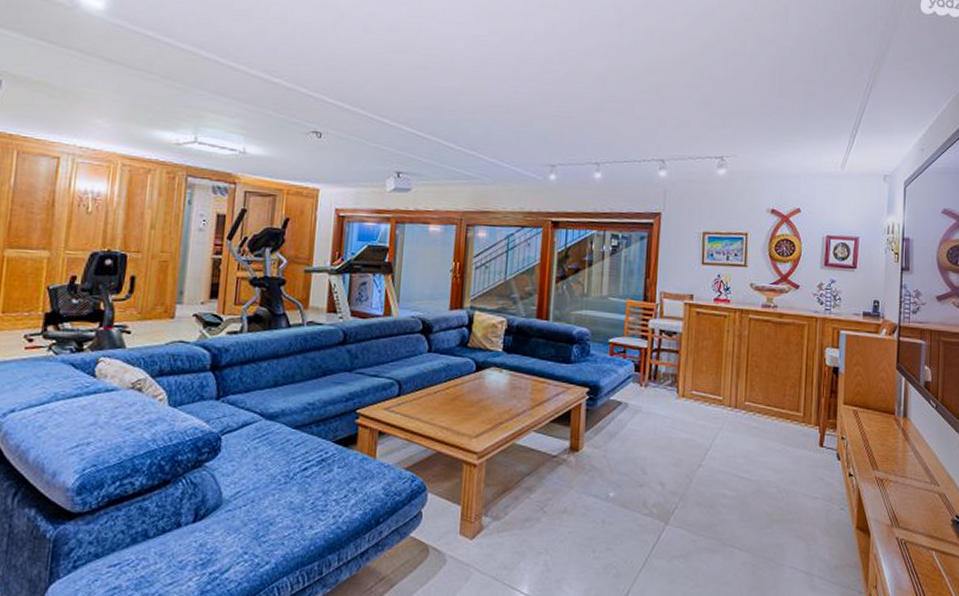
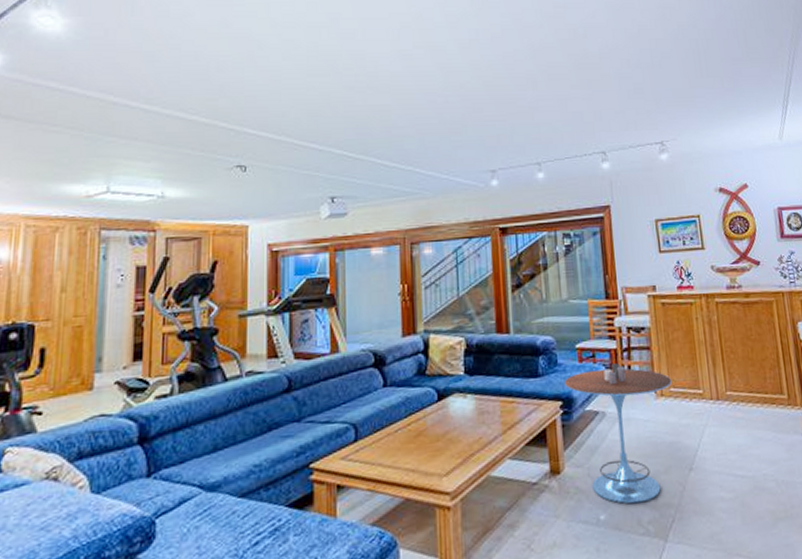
side table: none [594,359,695,488] -> present [565,360,672,504]

